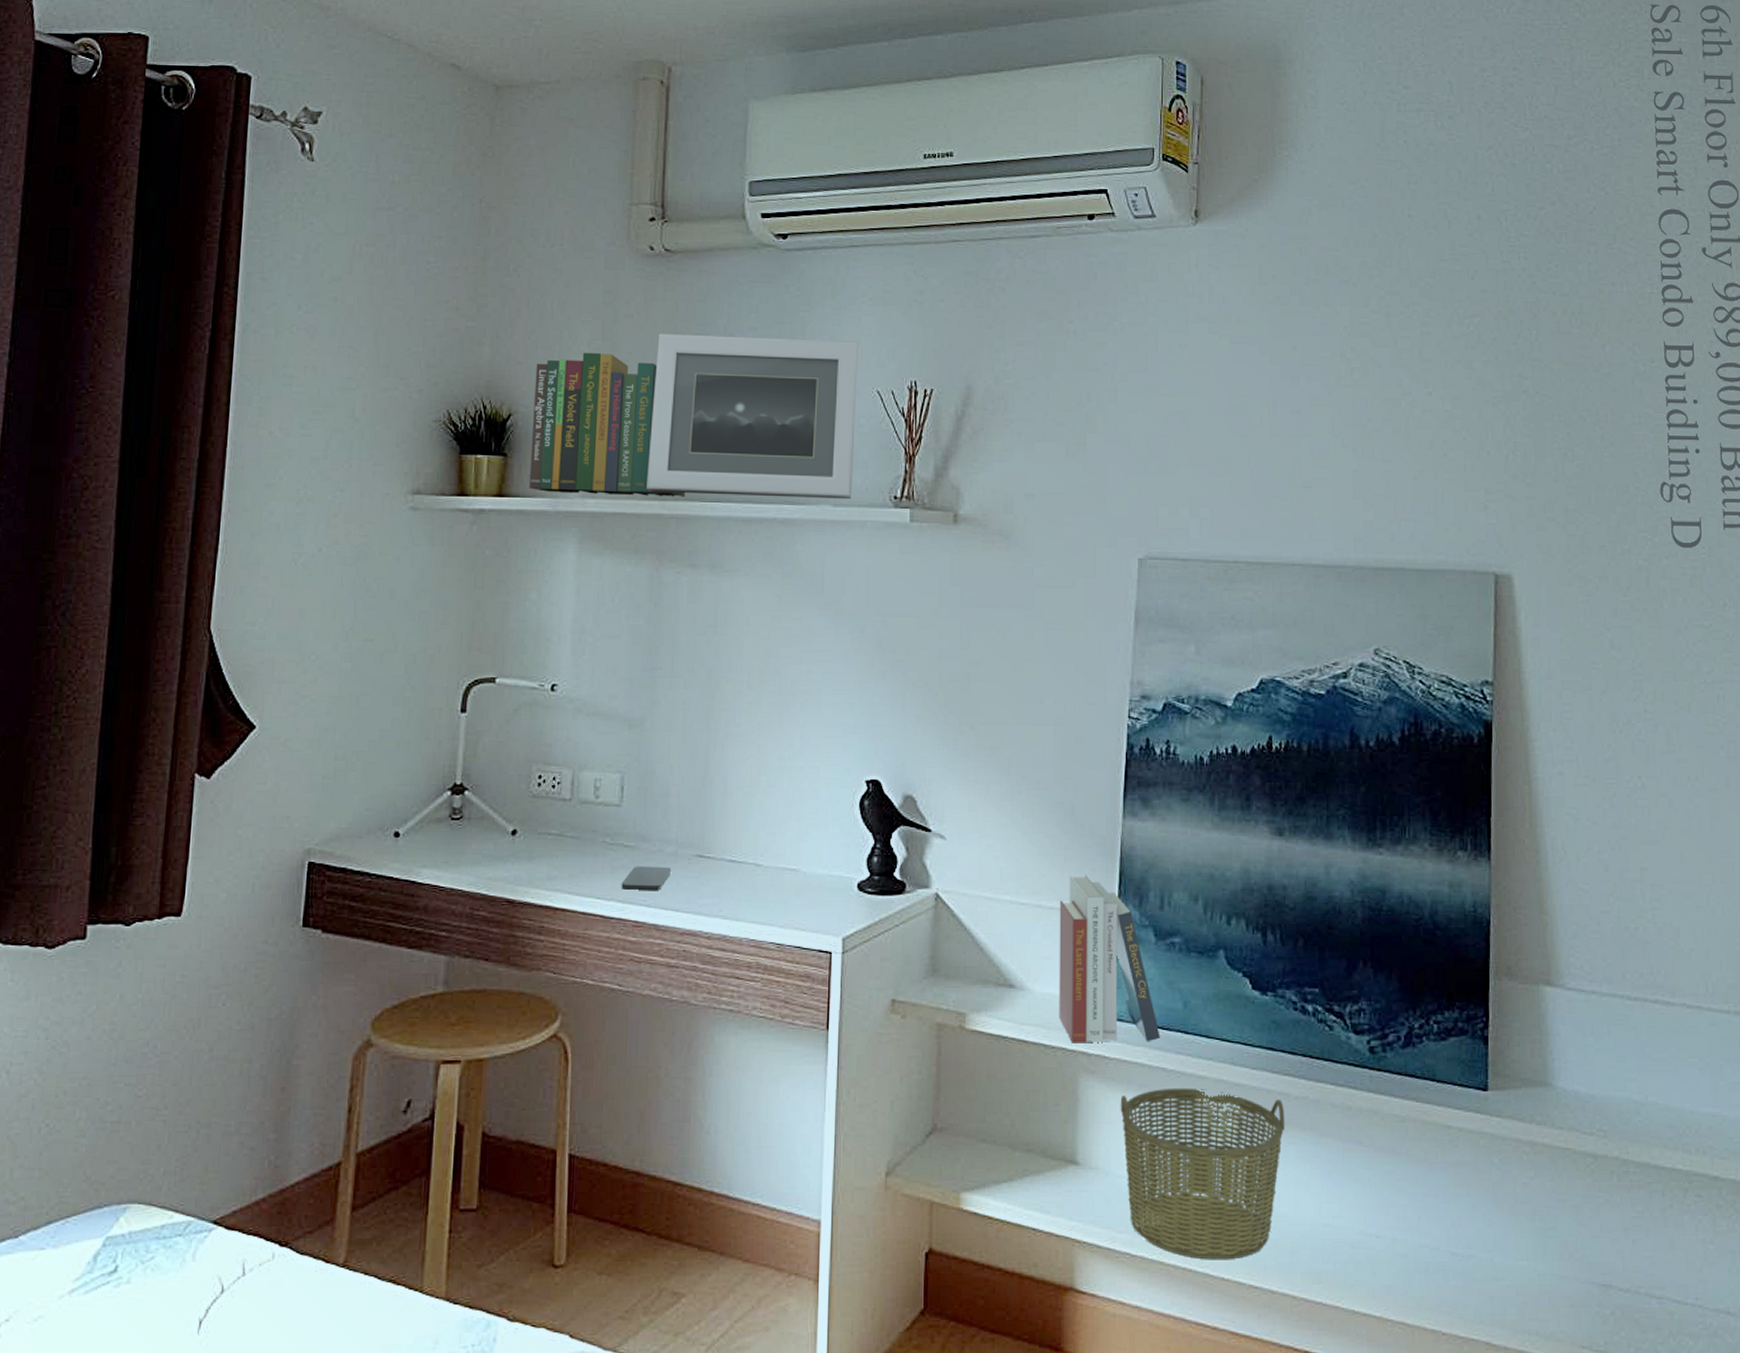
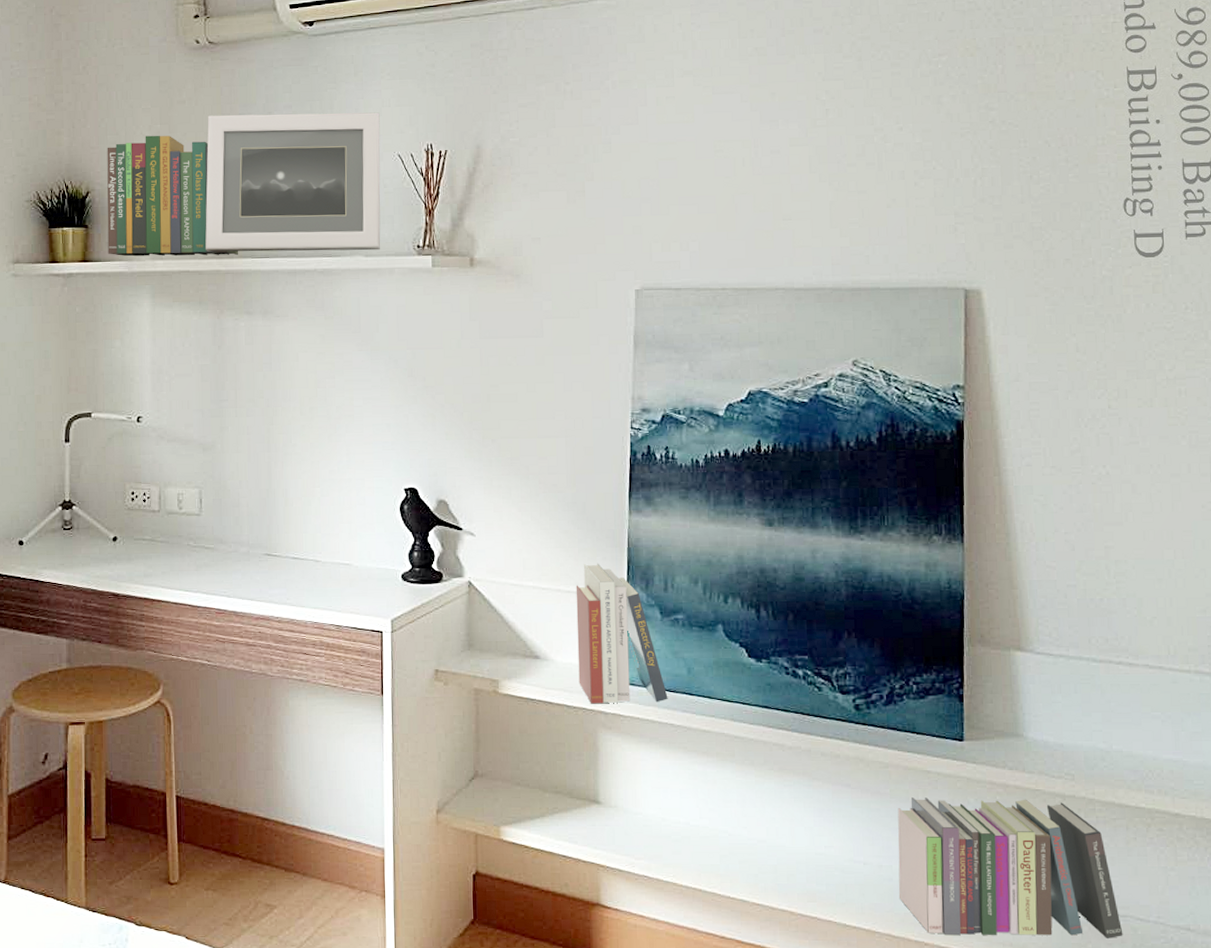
smartphone: present [621,866,672,890] -> none [205,564,246,583]
basket: present [1120,1087,1285,1260] -> none [634,740,781,882]
books: none [1414,1157,1659,1325] -> present [897,797,1123,938]

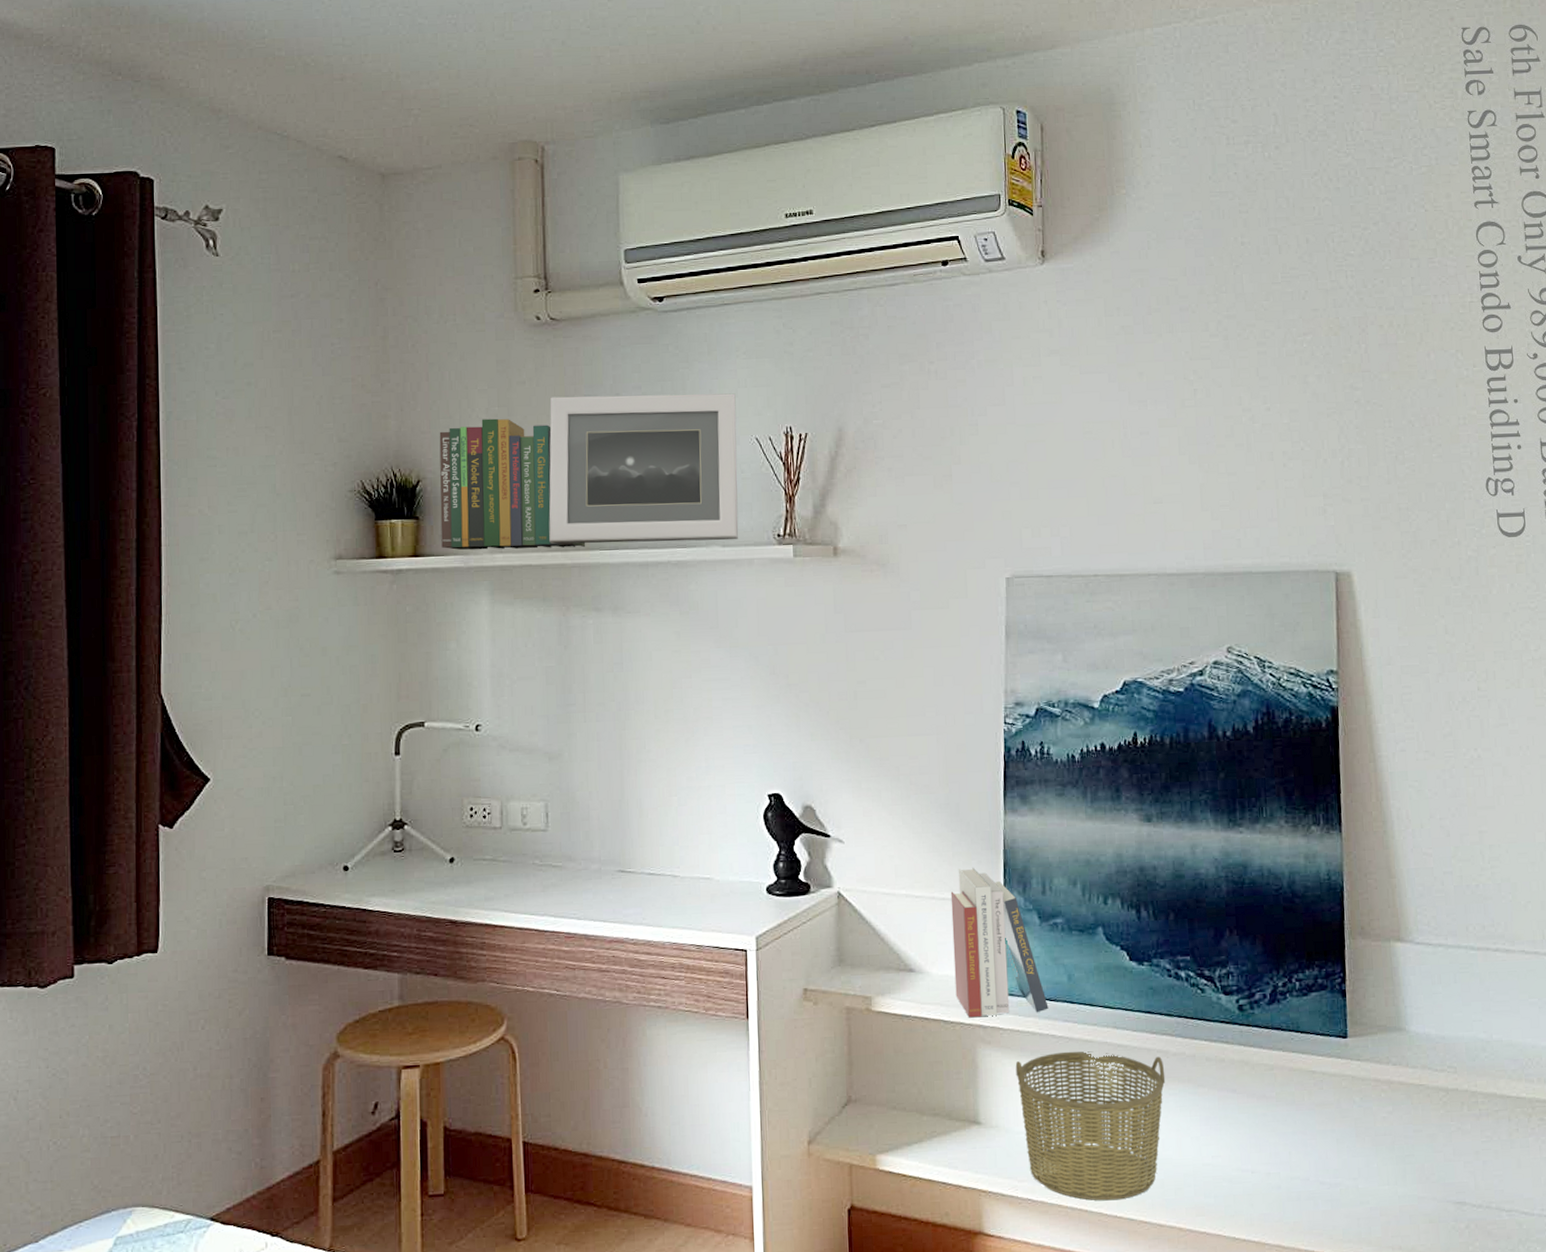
basket: none [634,740,781,882] -> present [1015,1051,1166,1201]
books: present [897,797,1123,938] -> none [1284,1095,1509,1242]

